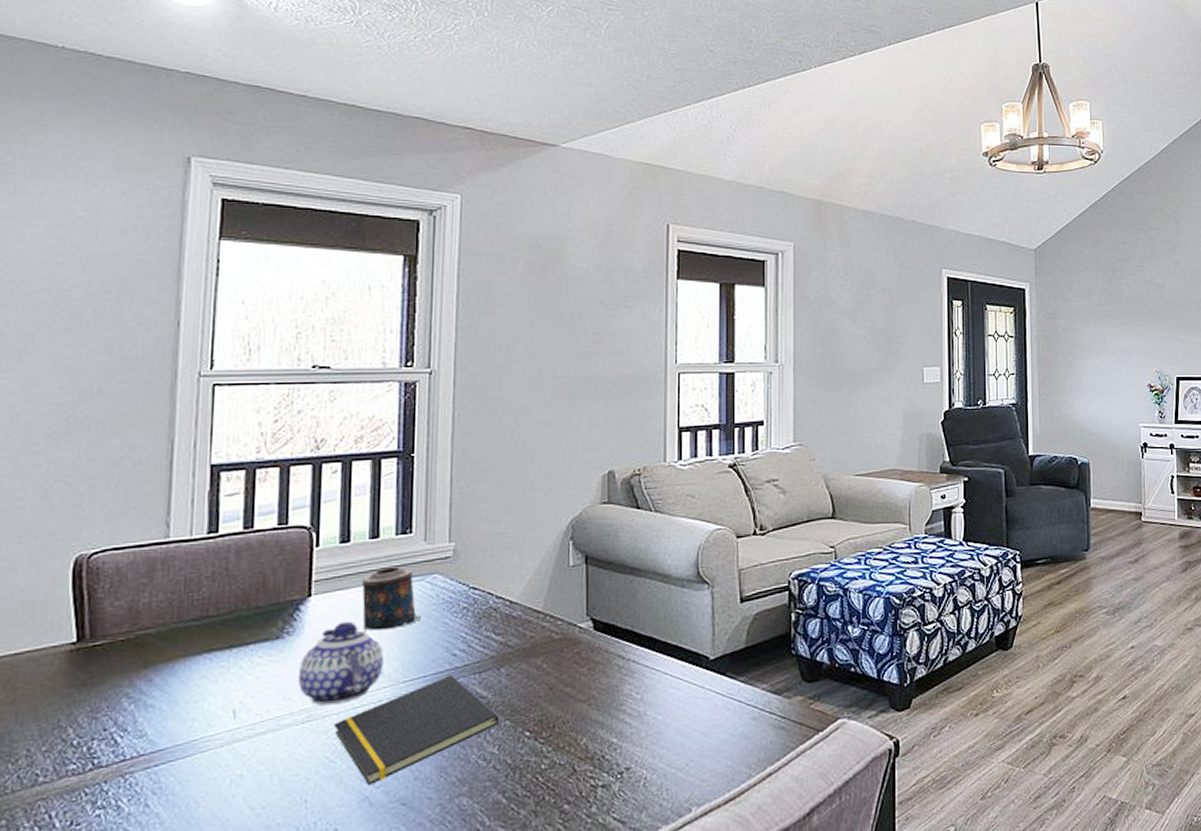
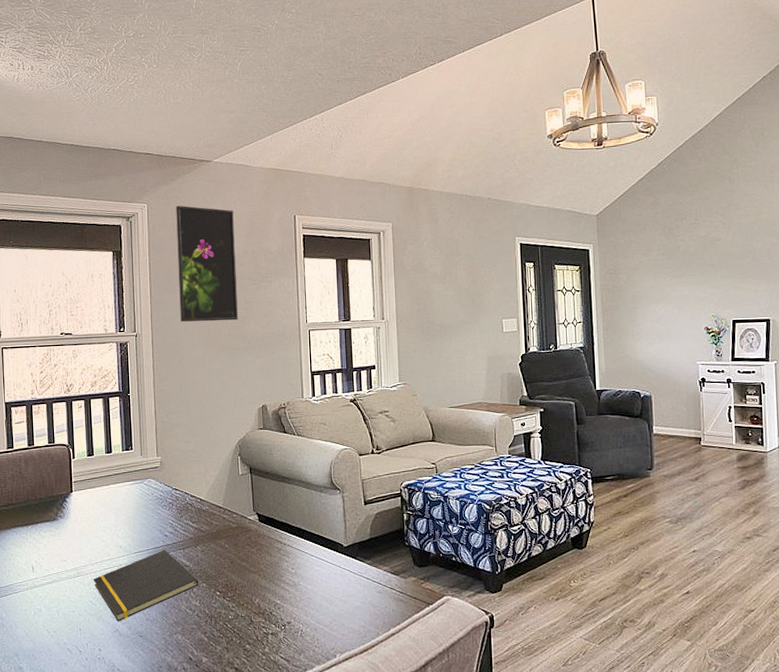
teapot: present [297,621,383,706] -> none [68,510,121,567]
candle: present [361,567,422,631] -> none [103,473,143,517]
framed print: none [498,199,584,357] -> present [176,205,238,322]

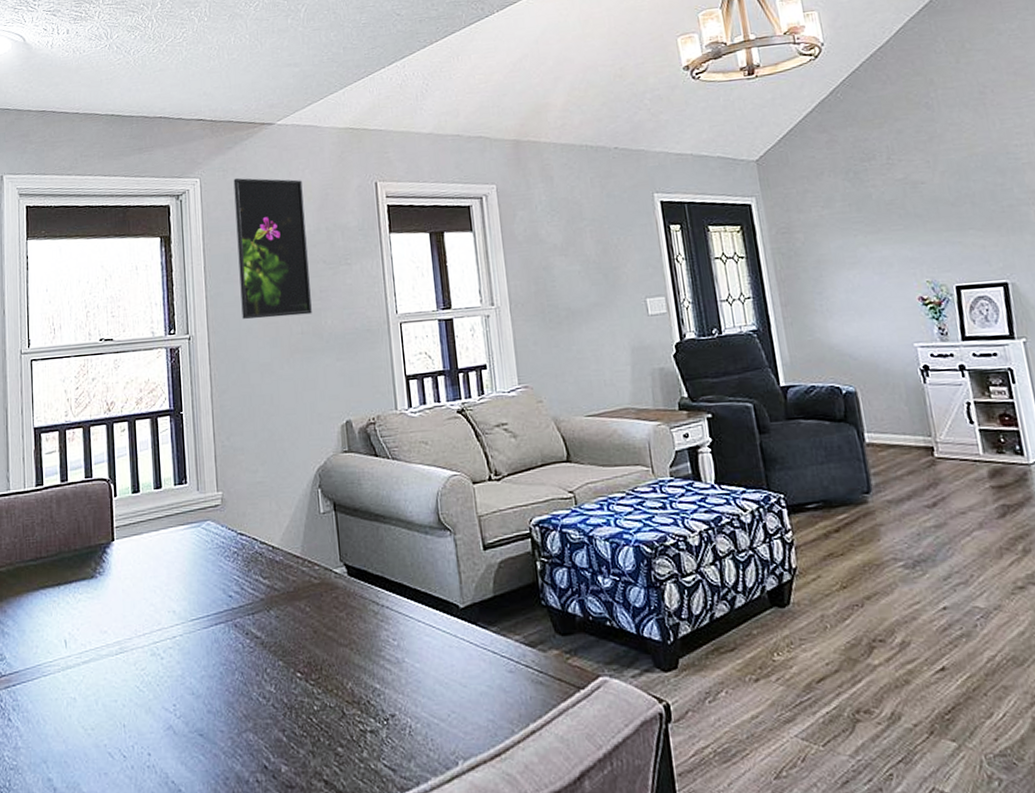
notepad: present [93,550,198,621] -> none [140,616,273,715]

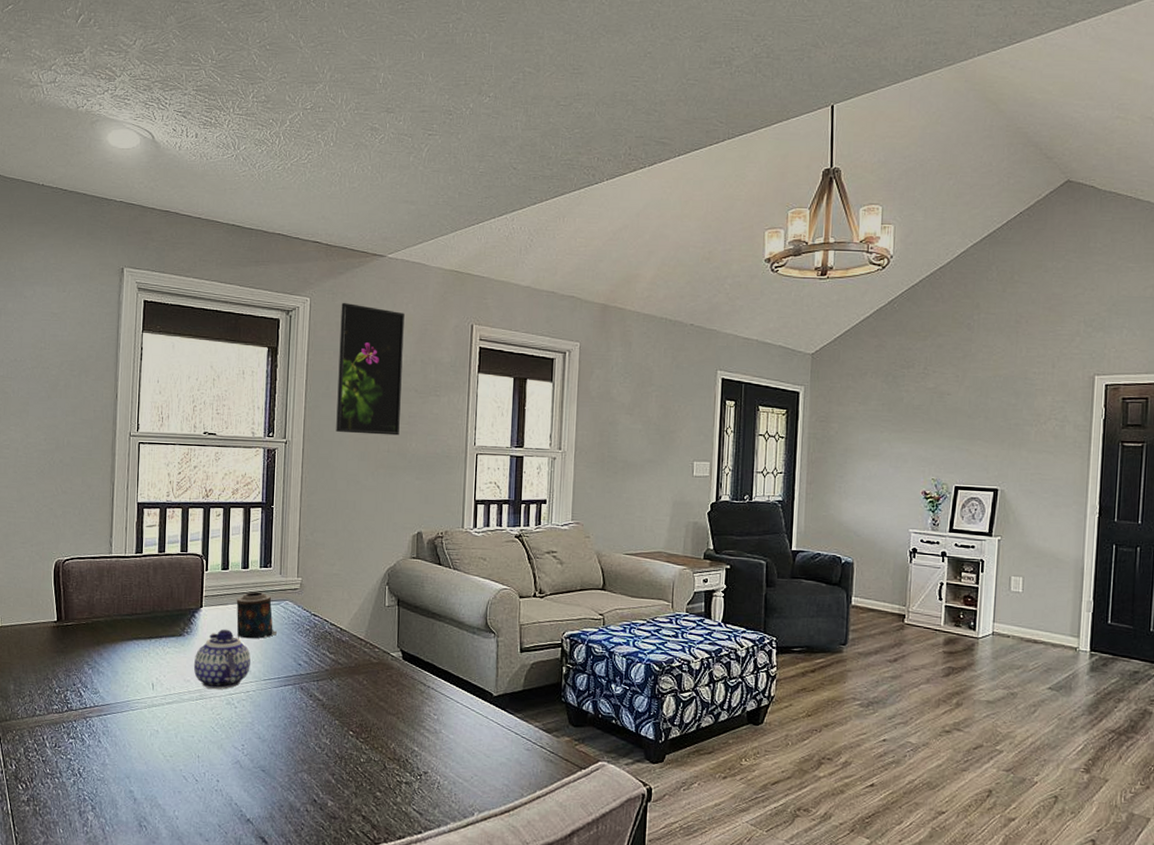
teapot: none [109,563,174,640] -> present [193,629,251,690]
candle: none [151,514,202,572] -> present [236,591,278,639]

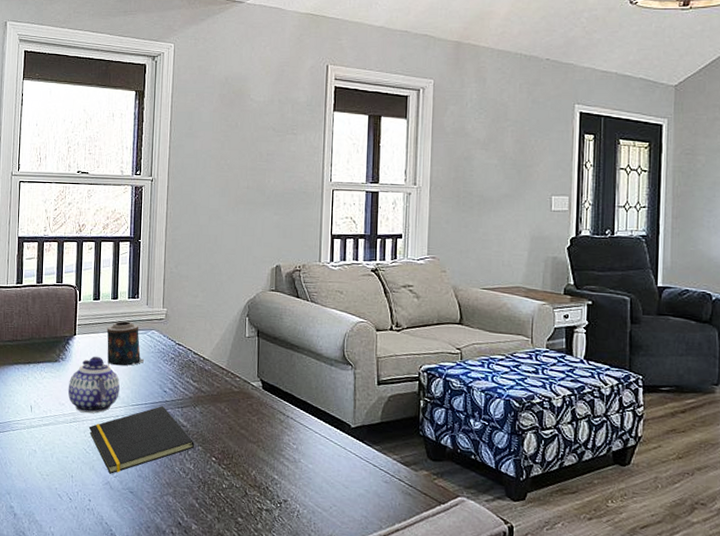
notepad: none [216,680,331,752] -> present [88,406,194,474]
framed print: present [336,302,405,436] -> none [198,47,263,173]

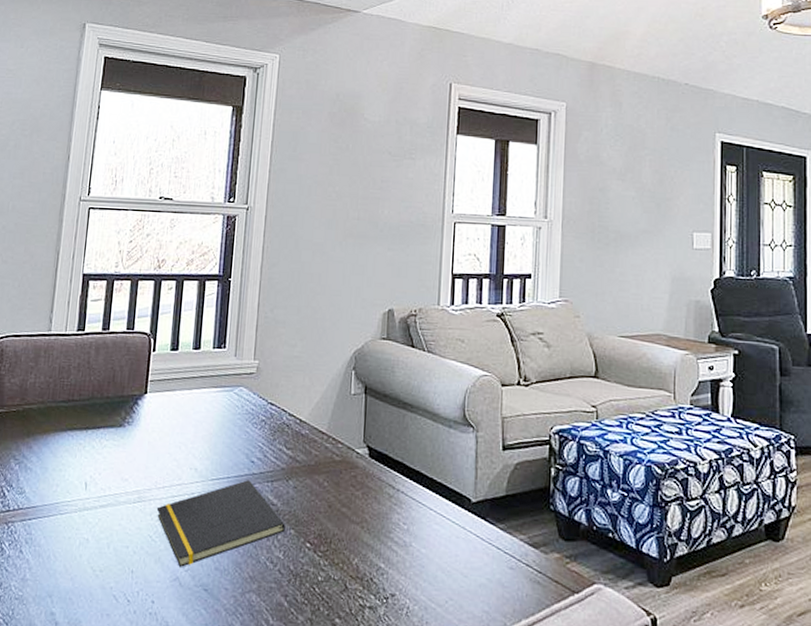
teapot: present [68,356,120,414] -> none [133,419,198,491]
candle: present [106,321,145,366] -> none [184,376,230,431]

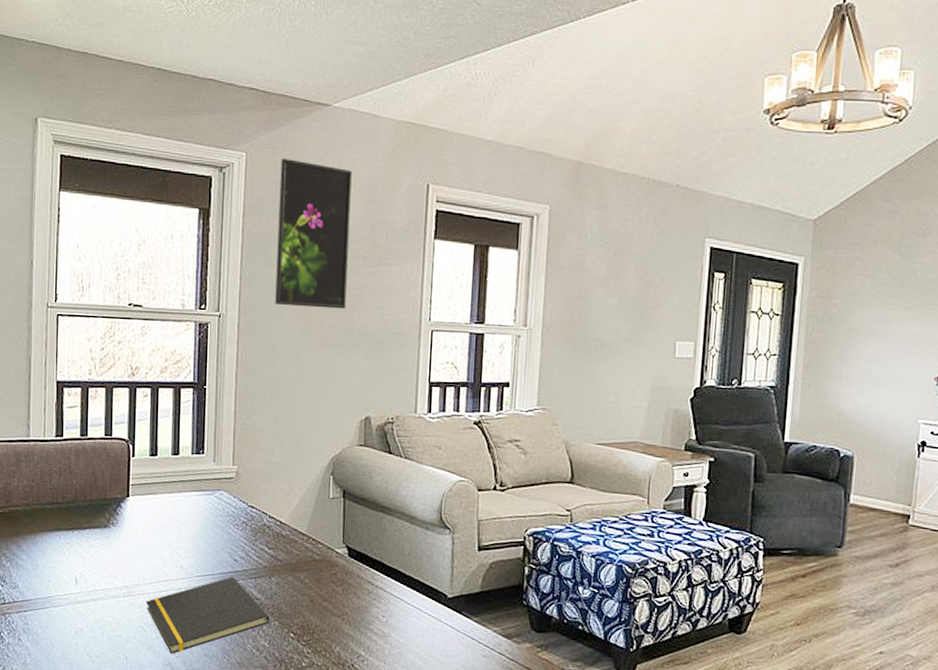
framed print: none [302,59,379,202] -> present [275,157,352,309]

